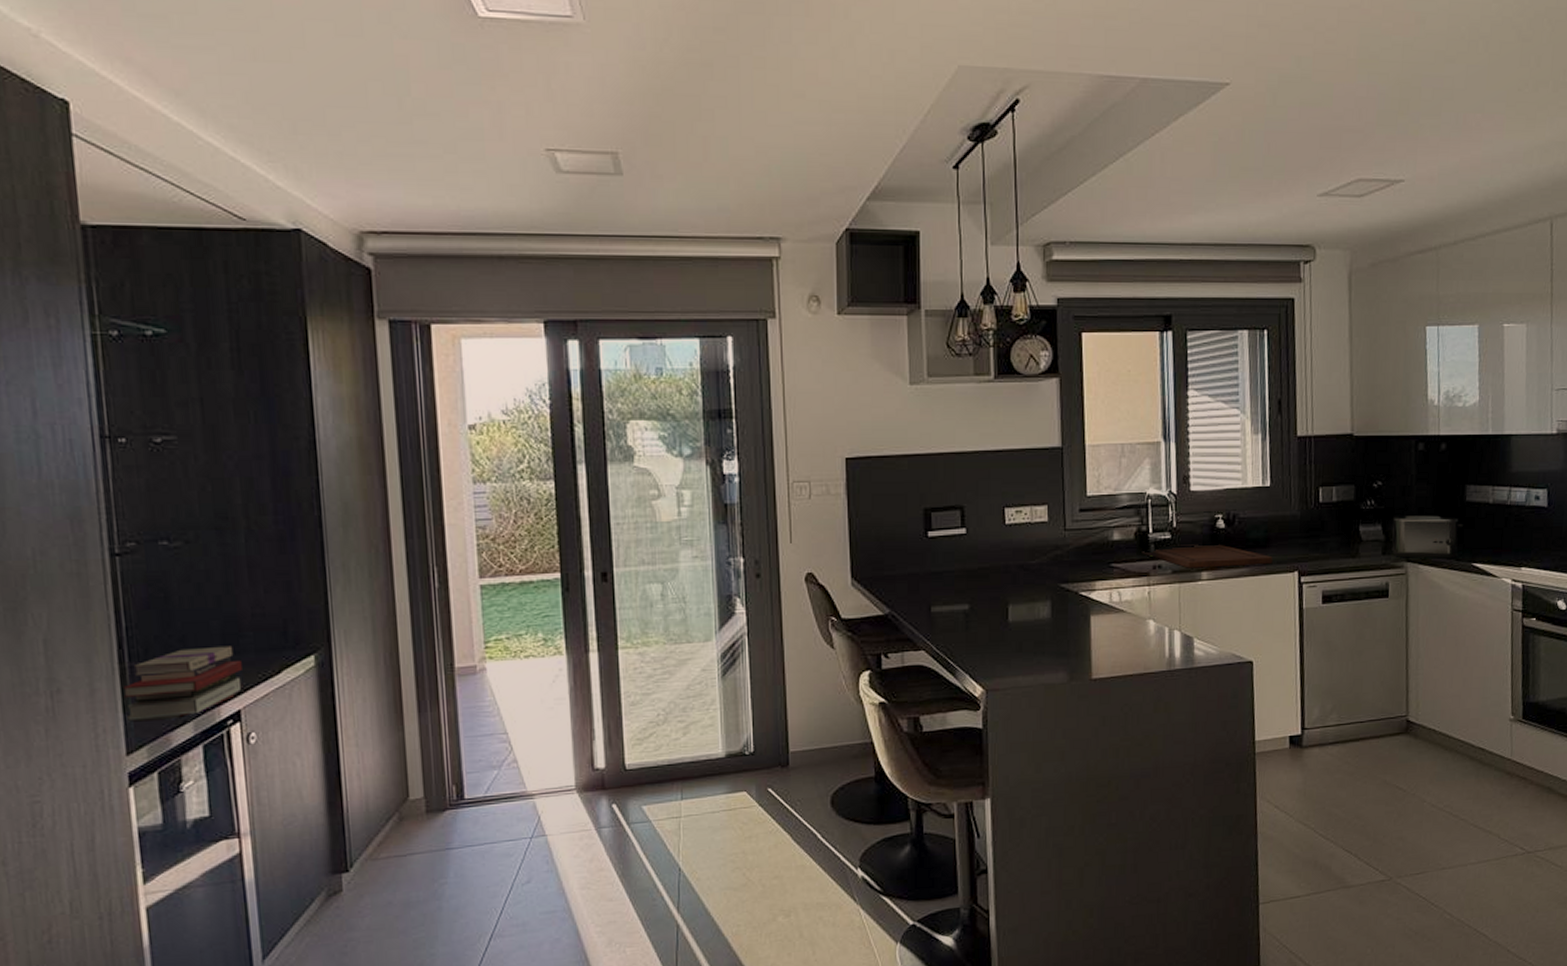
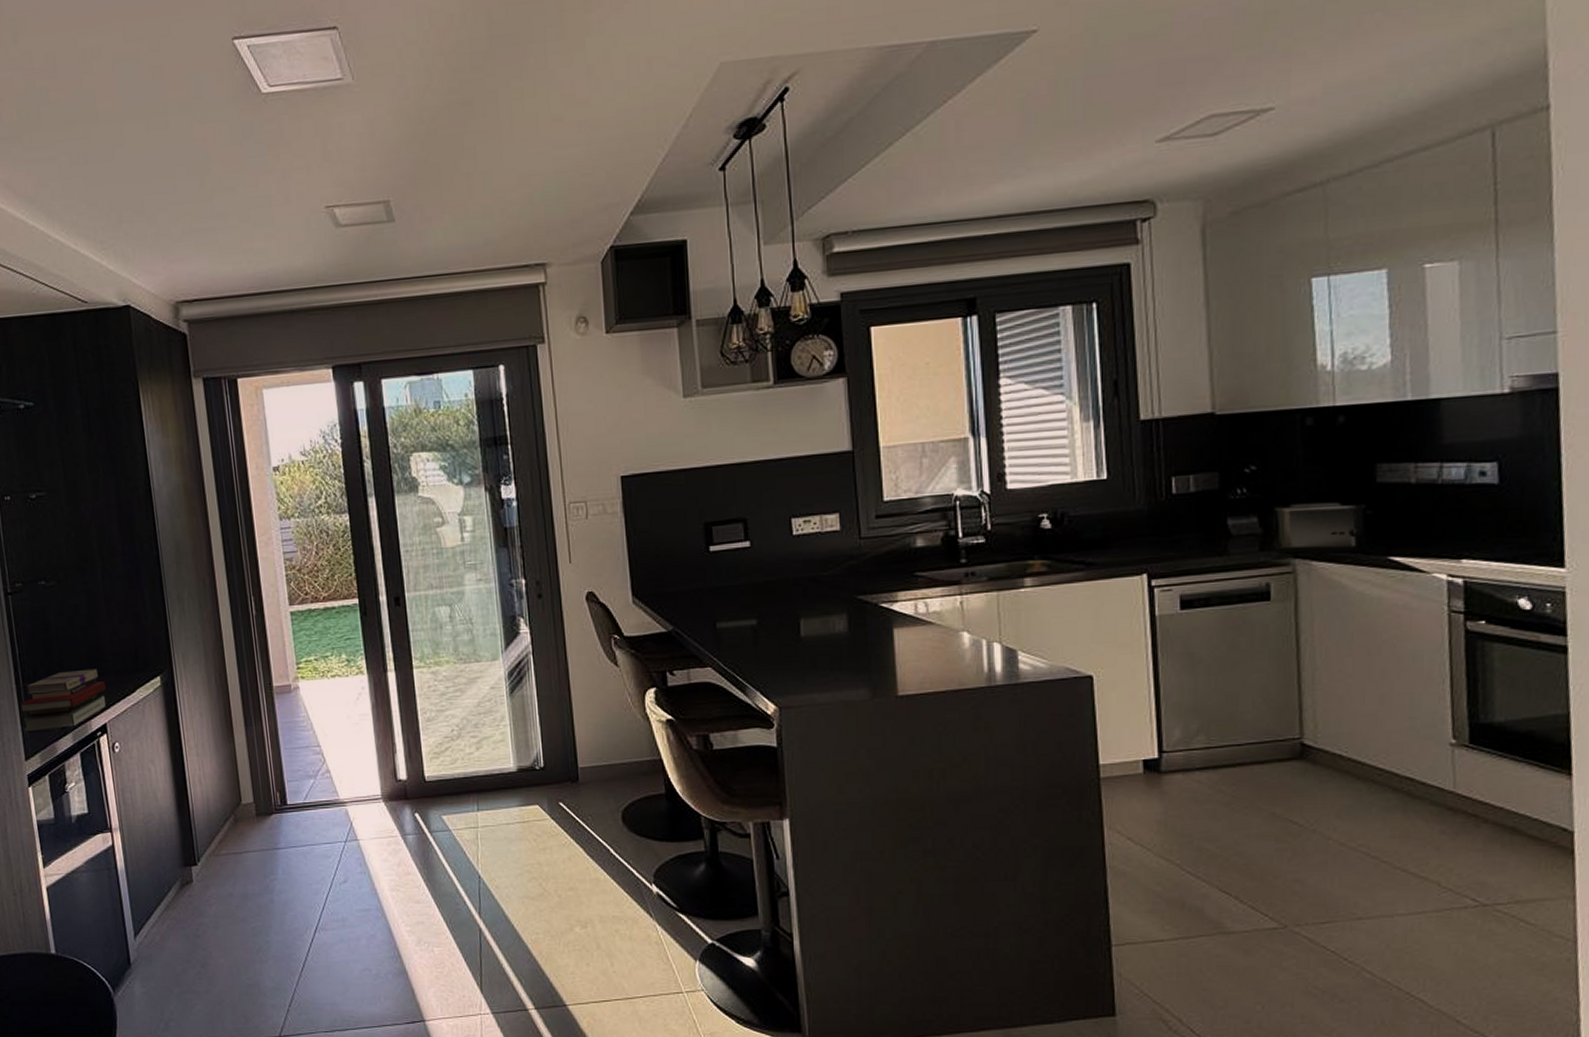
cutting board: present [1142,544,1273,568] -> none [951,546,1114,575]

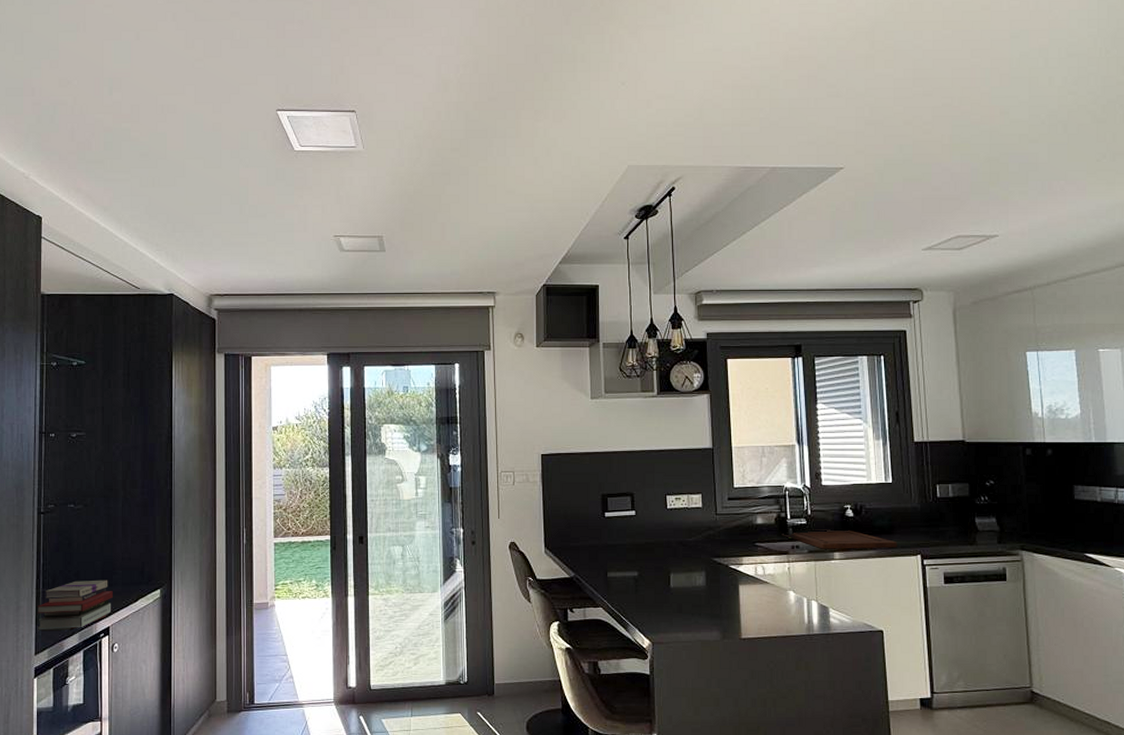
cutting board: none [951,546,1114,575] -> present [782,529,897,549]
toaster: present [1272,501,1375,554] -> none [1006,509,1075,549]

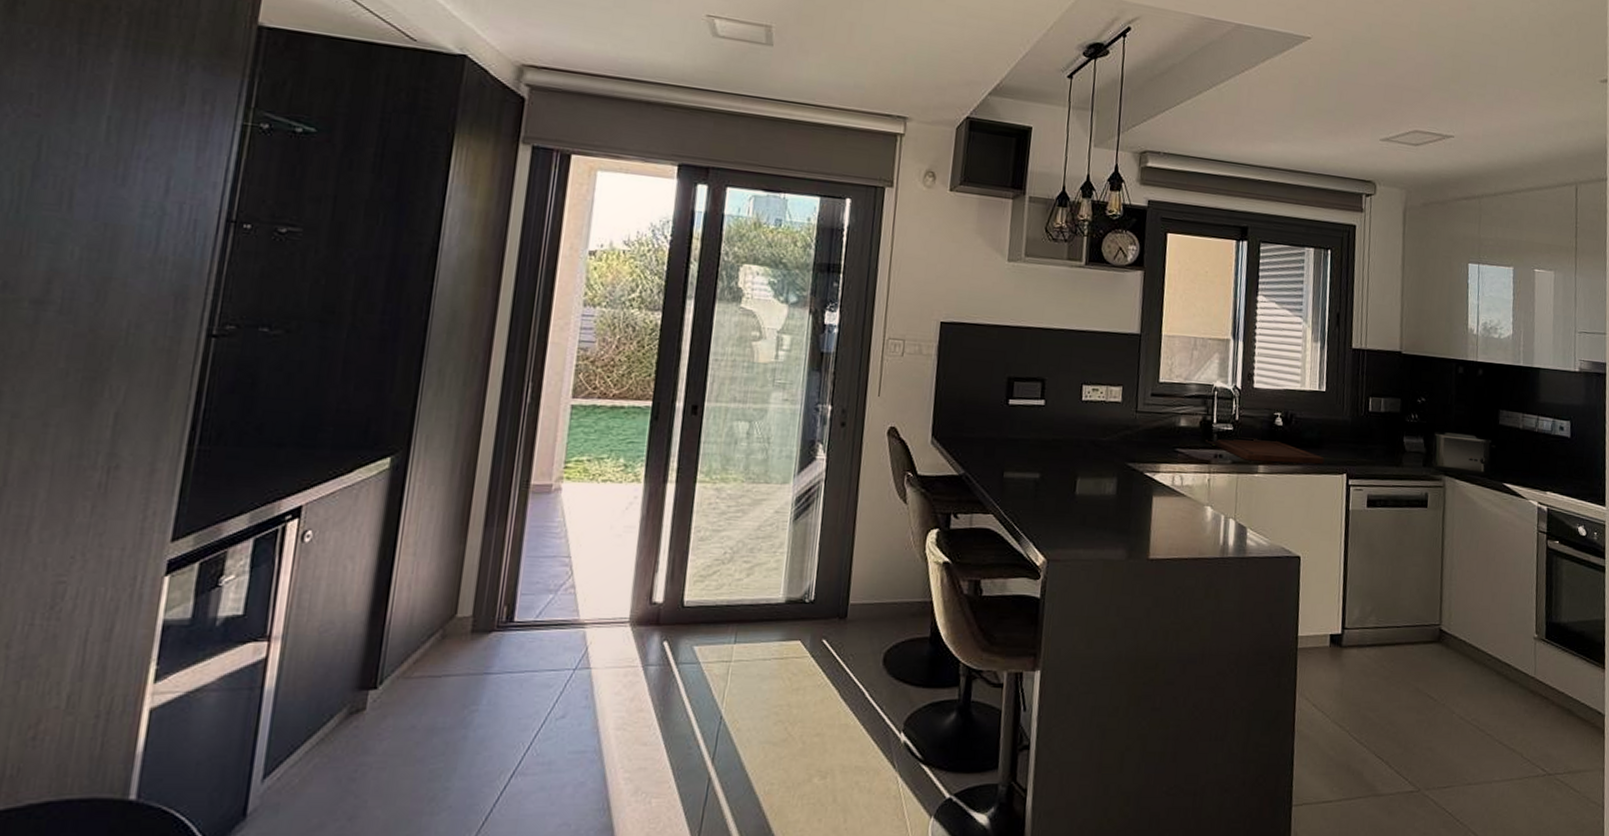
books: present [37,580,113,630] -> none [182,437,315,509]
toaster: none [1006,509,1075,549] -> present [1431,430,1497,477]

